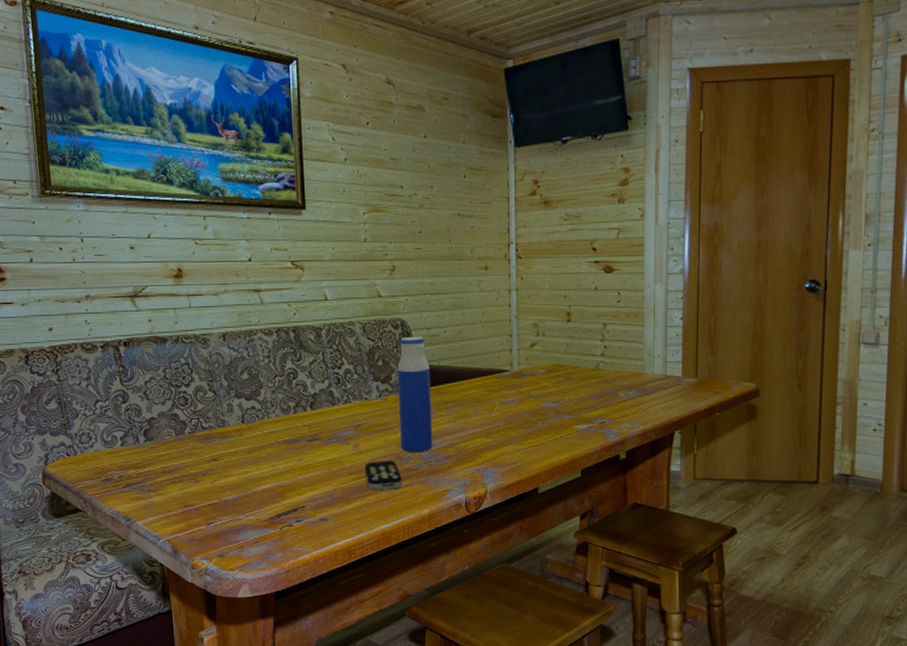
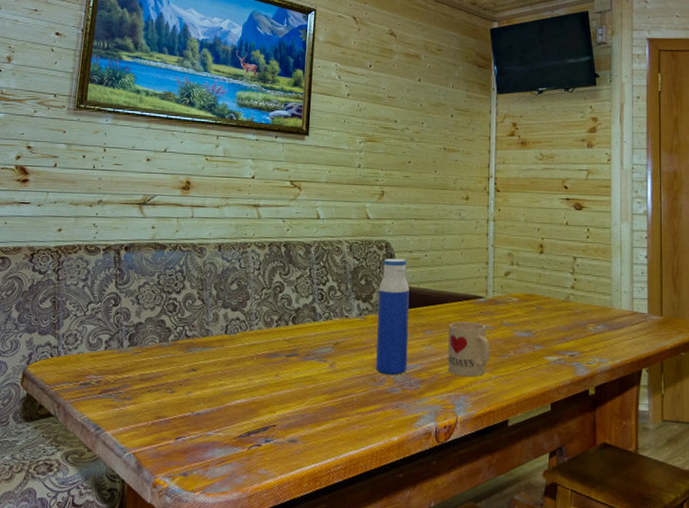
remote control: present [364,460,403,490] -> none [338,381,375,413]
mug: none [474,396,517,450] -> present [448,321,490,377]

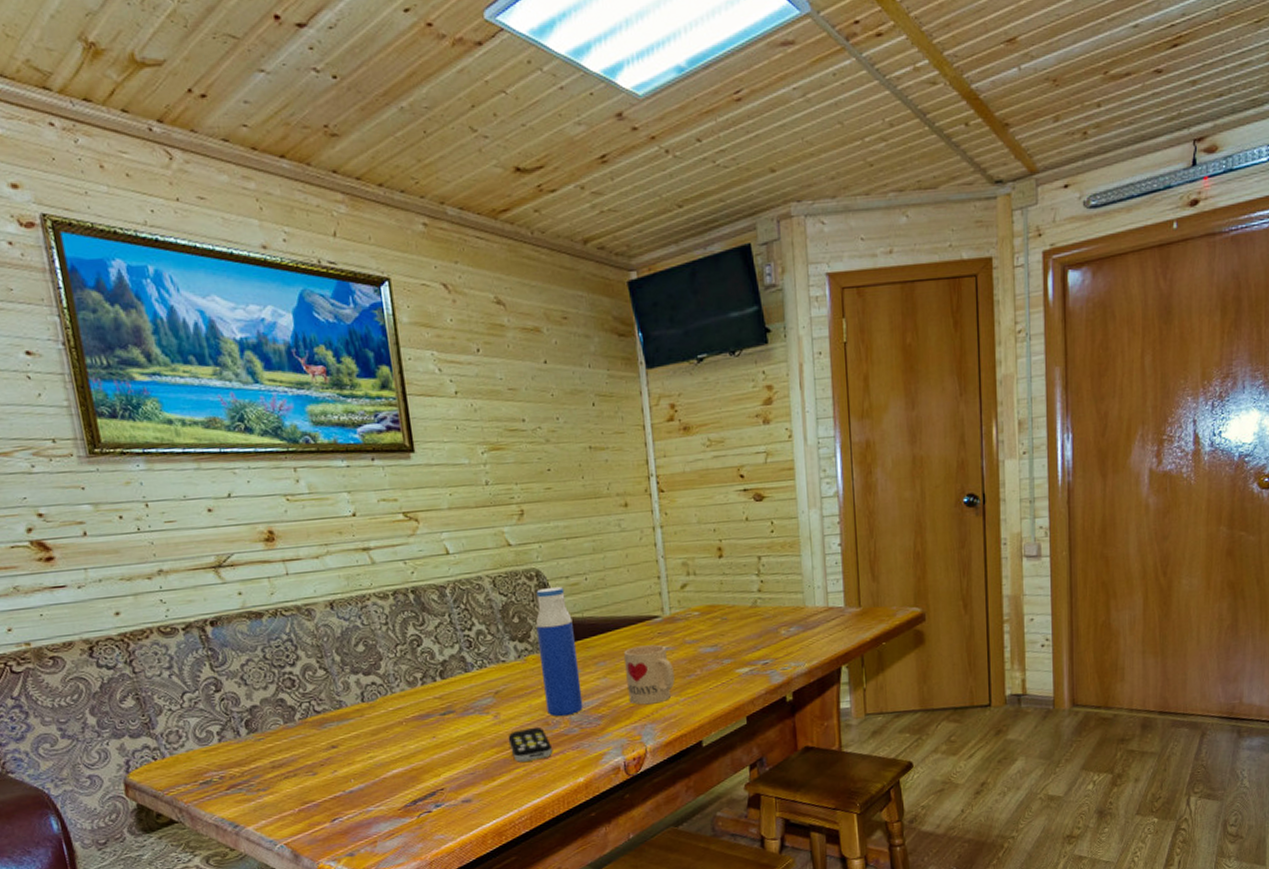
remote control: none [338,381,375,413] -> present [507,727,553,762]

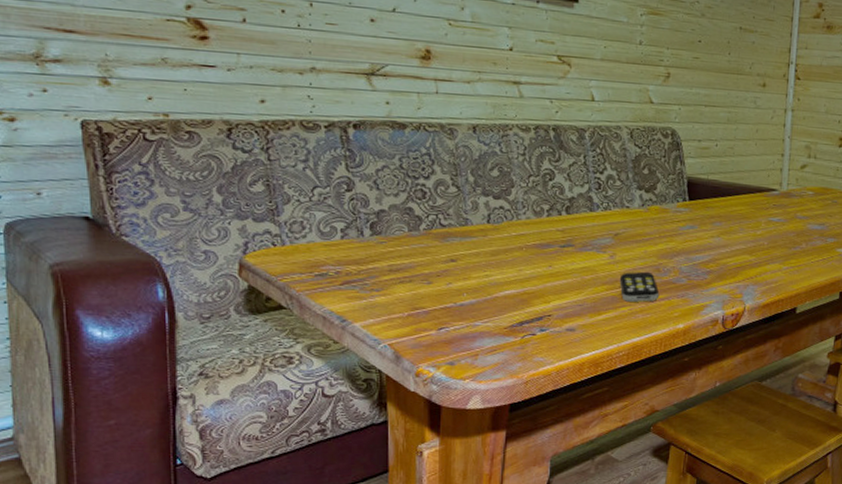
water bottle: present [535,587,583,717] -> none [660,147,698,266]
mug: present [624,644,675,705] -> none [737,213,782,268]

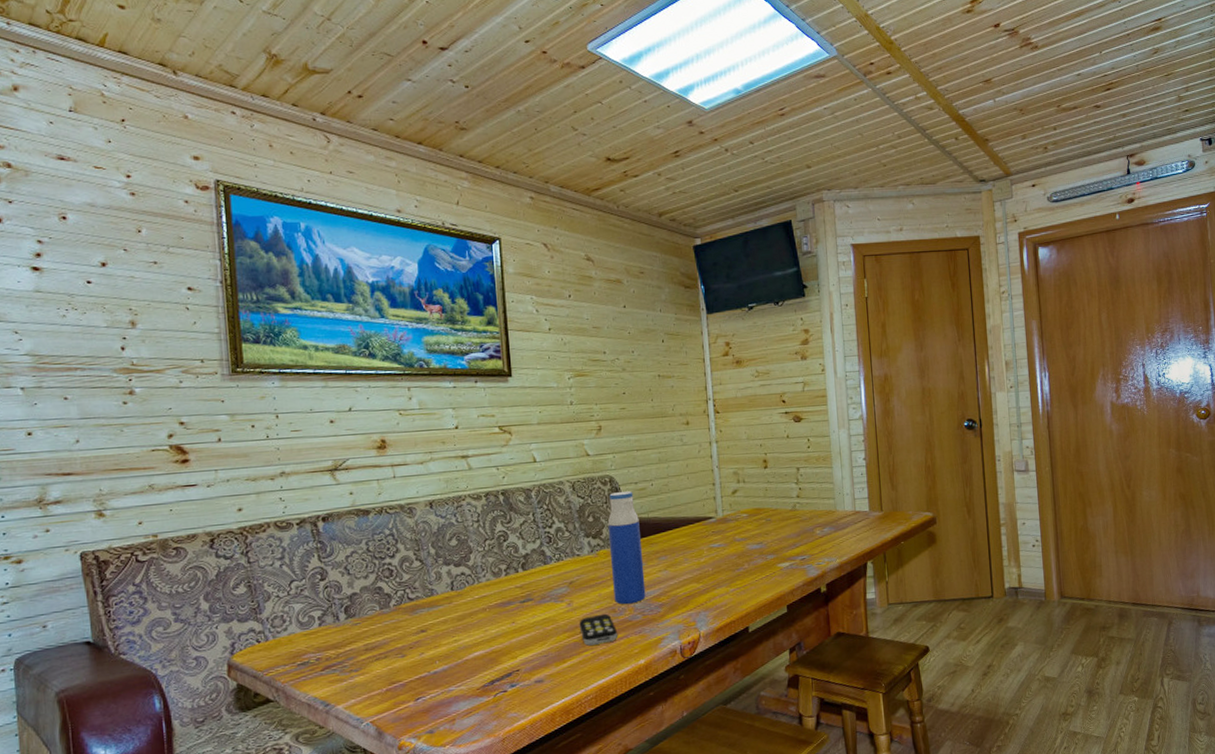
water bottle: none [660,147,698,266] -> present [607,491,646,605]

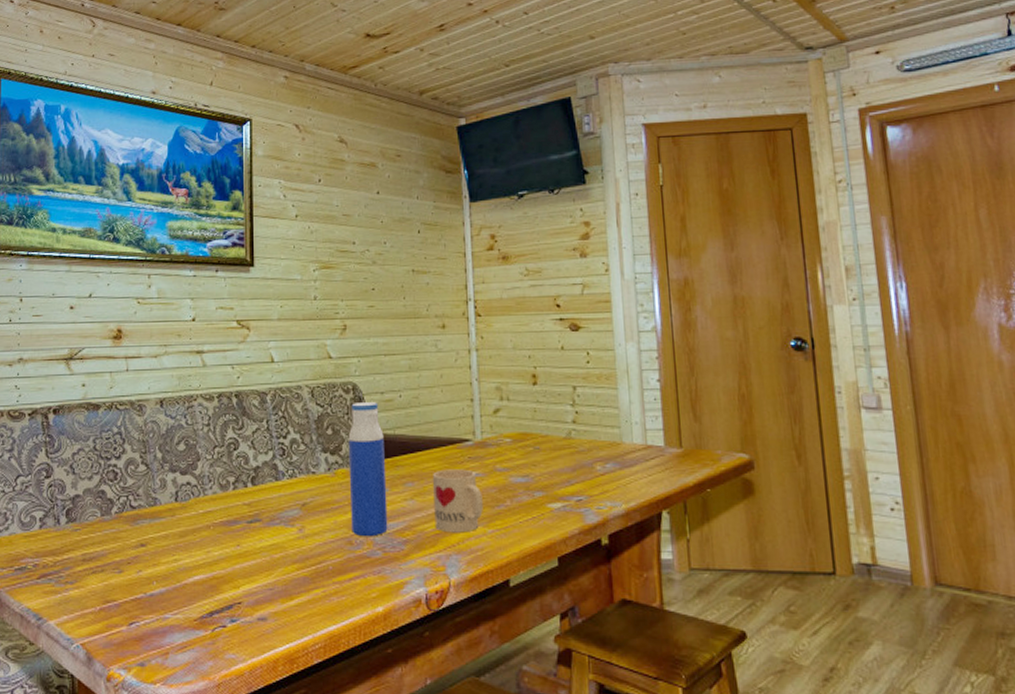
remote control: present [579,613,618,646] -> none [310,545,354,582]
mug: none [683,541,726,595] -> present [433,469,483,533]

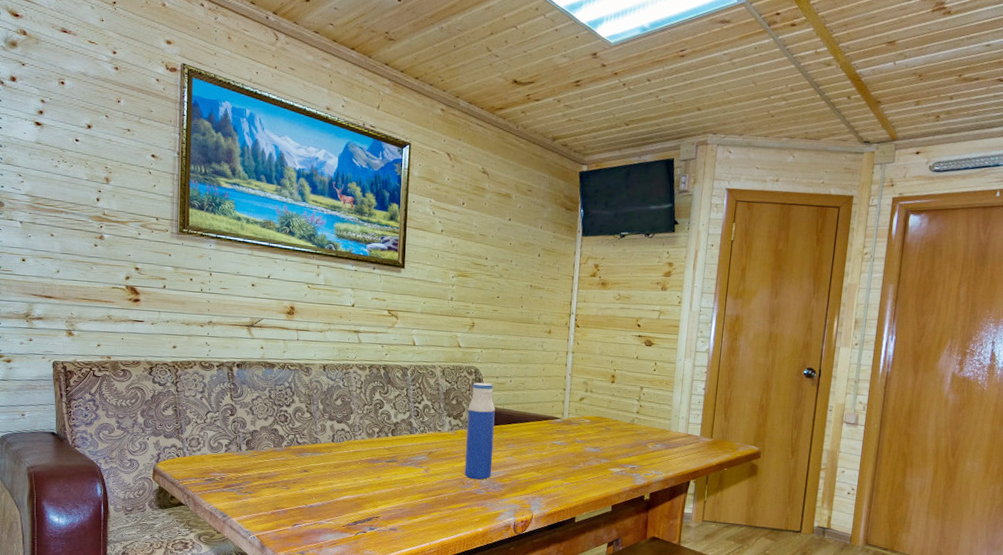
mug: present [433,469,483,533] -> none [526,437,564,483]

